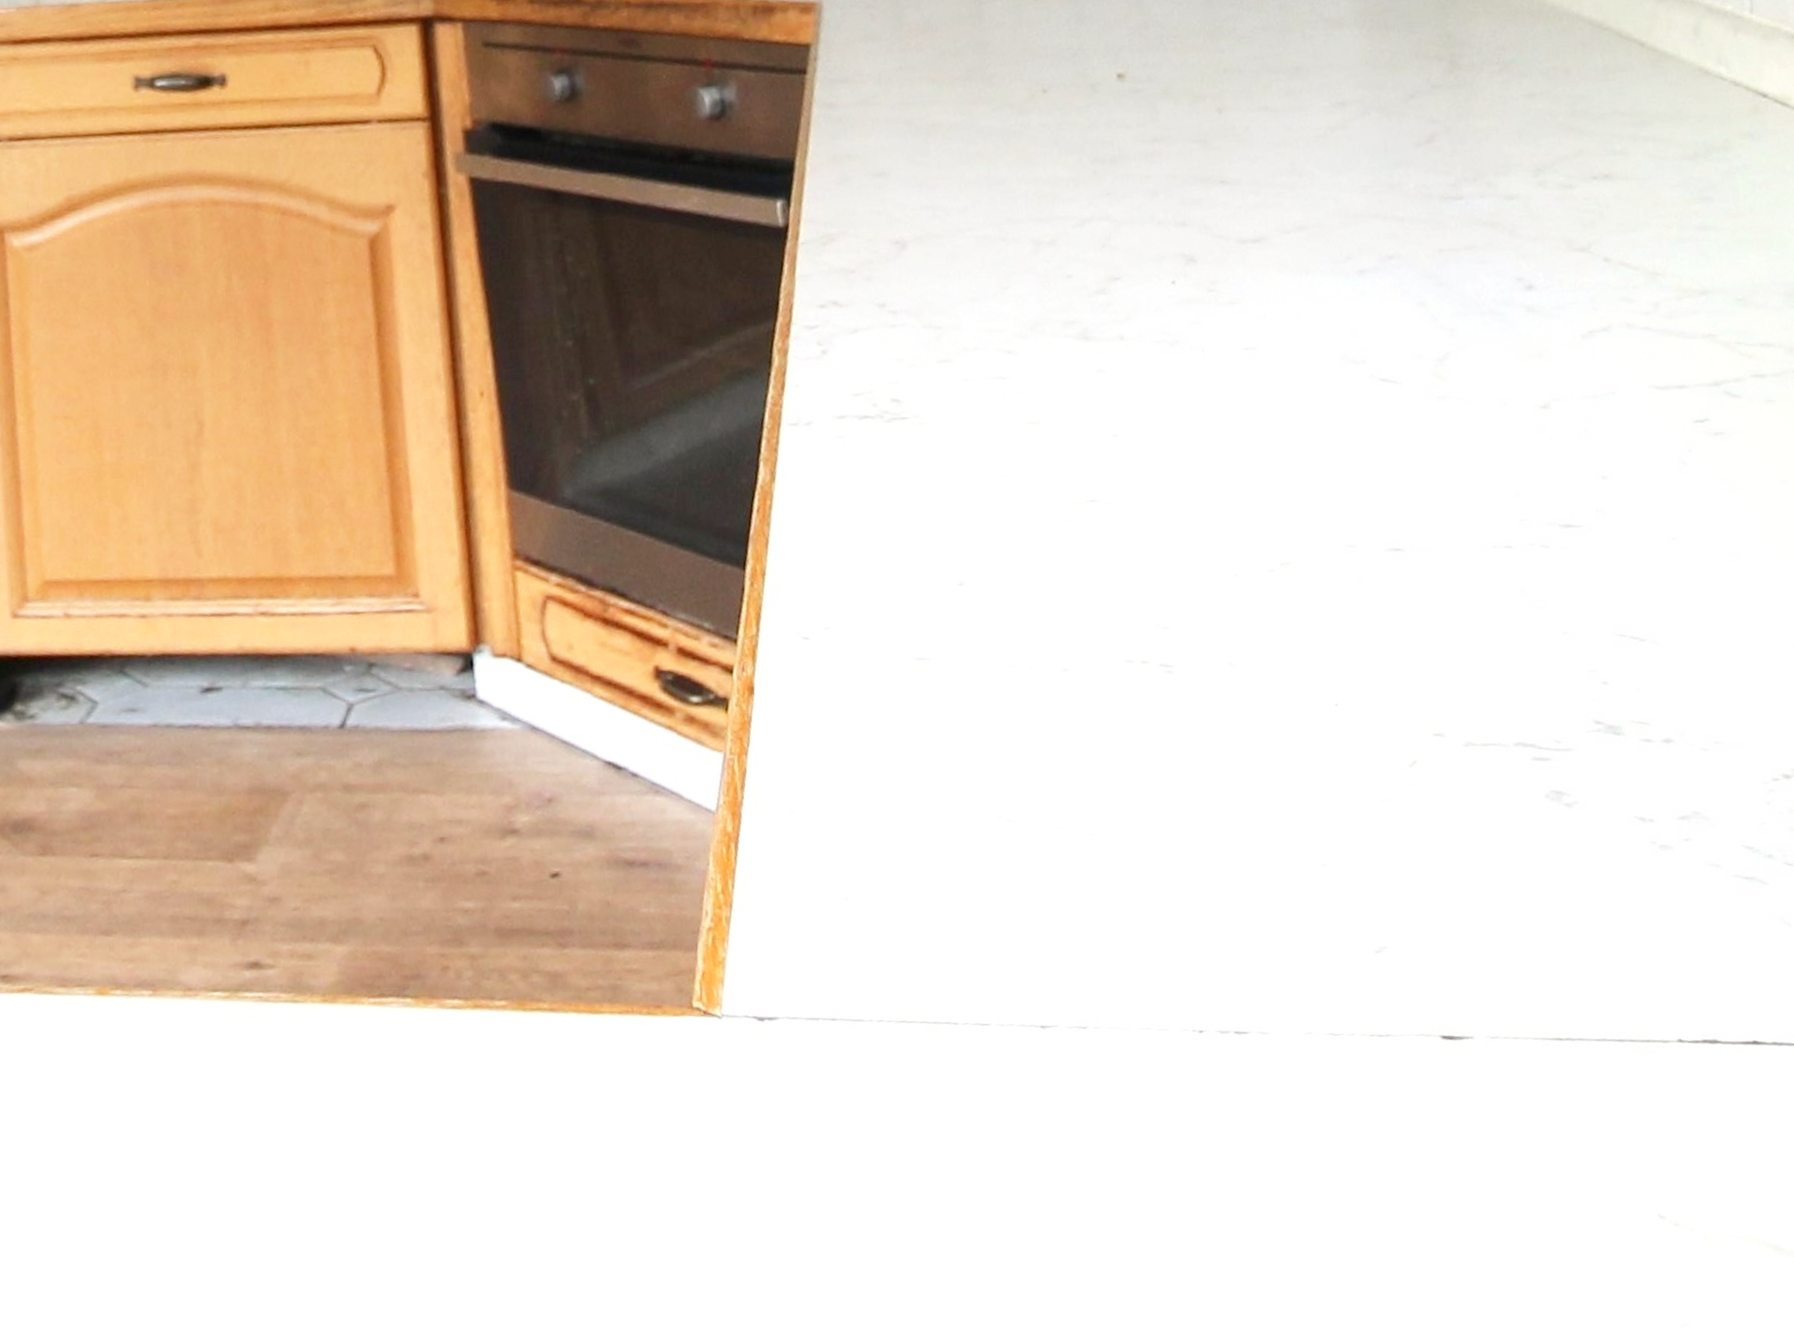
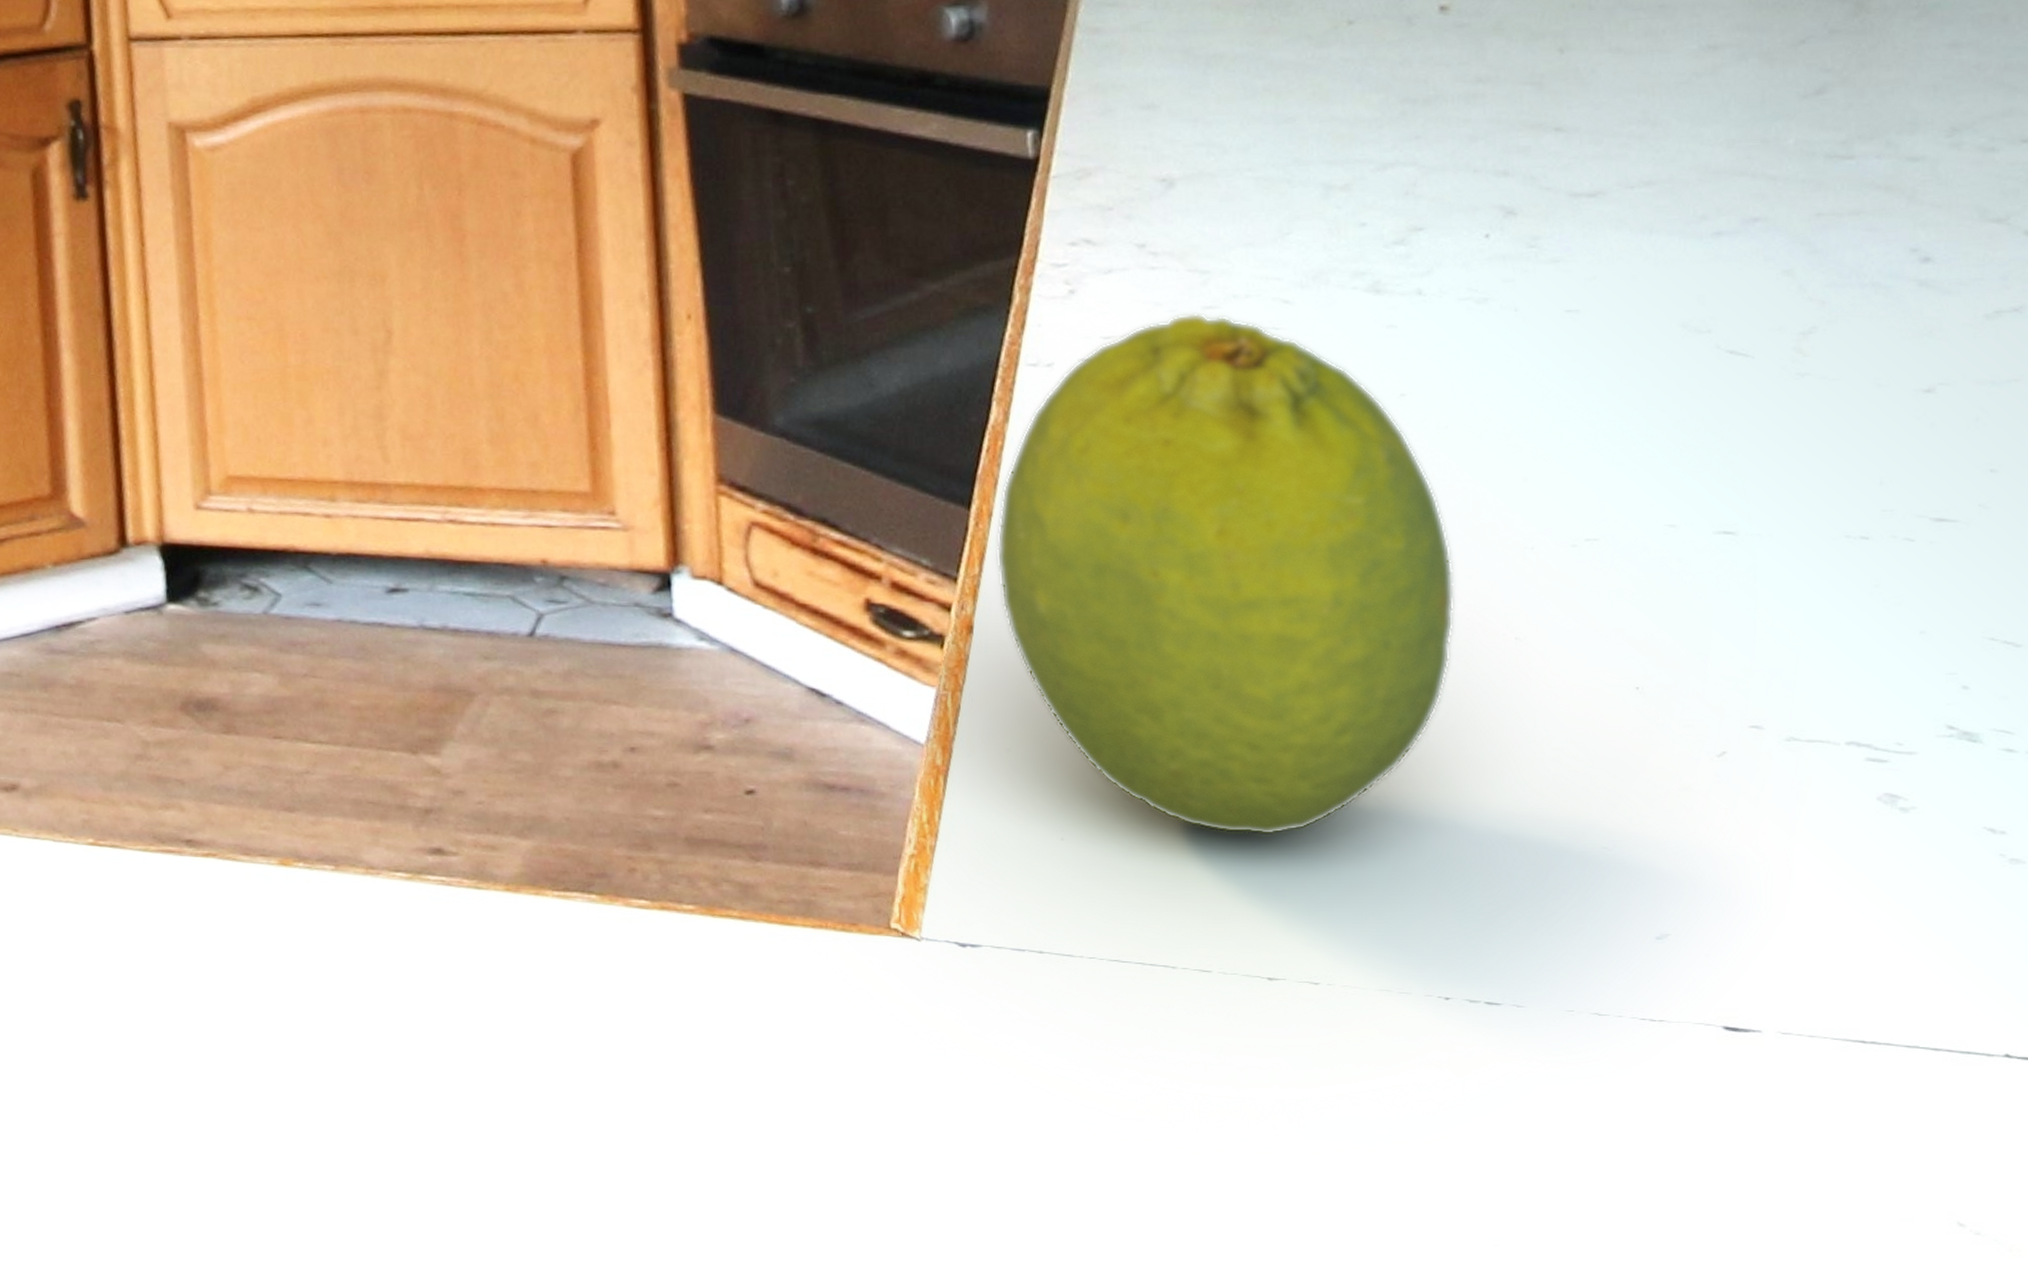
fruit: none [770,366,1176,880] -> present [996,313,1454,836]

